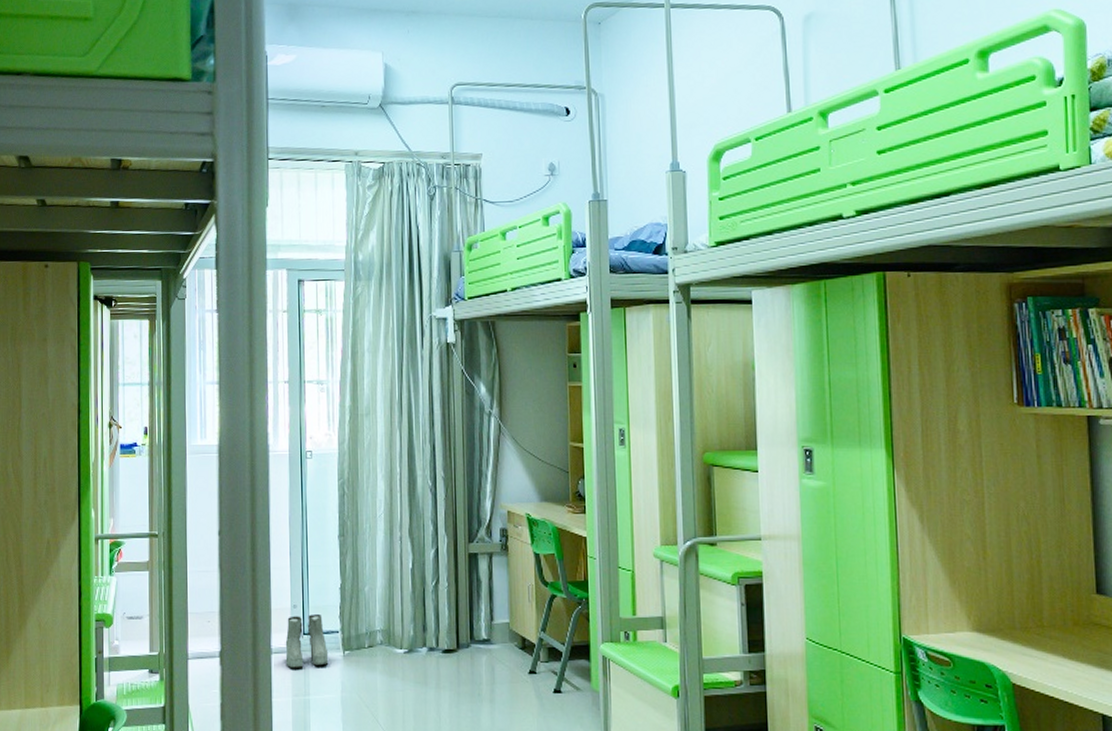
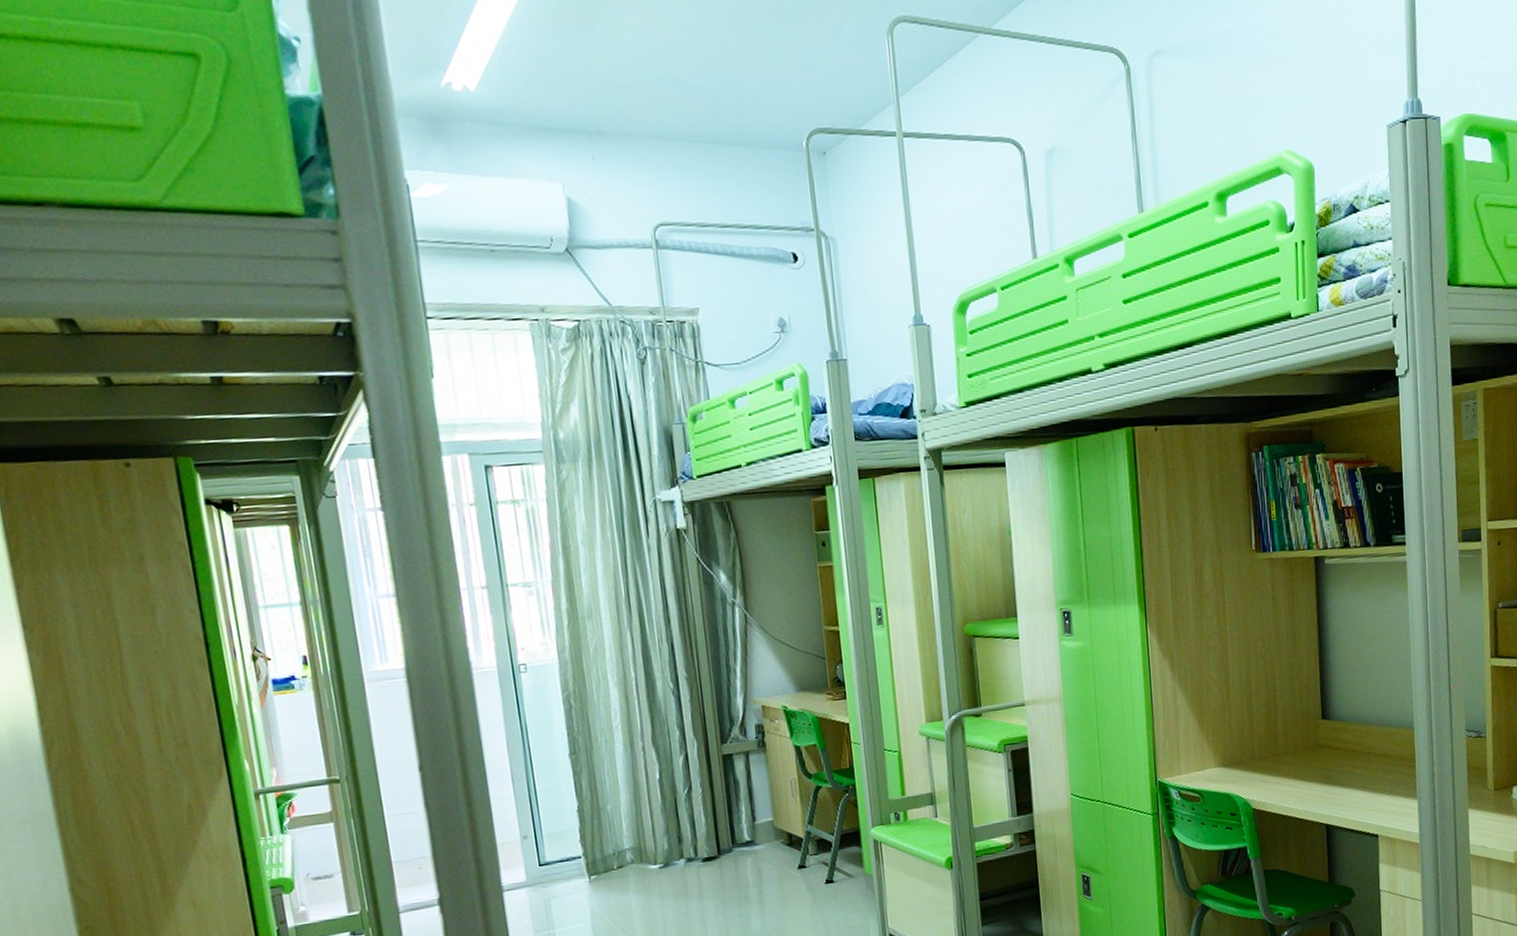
boots: present [285,614,329,668] -> none [517,842,572,904]

